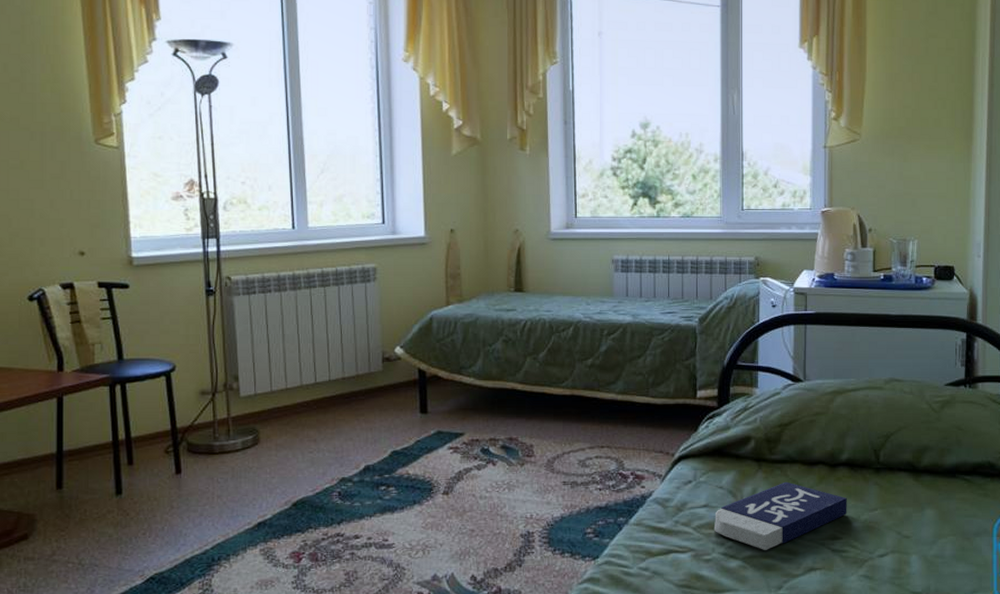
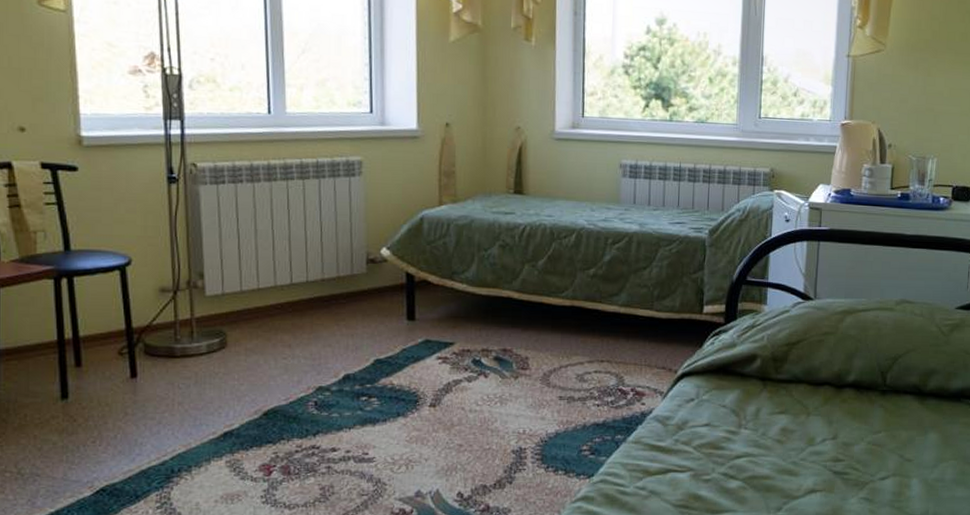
book: present [713,481,847,550] -> none [714,402,851,471]

